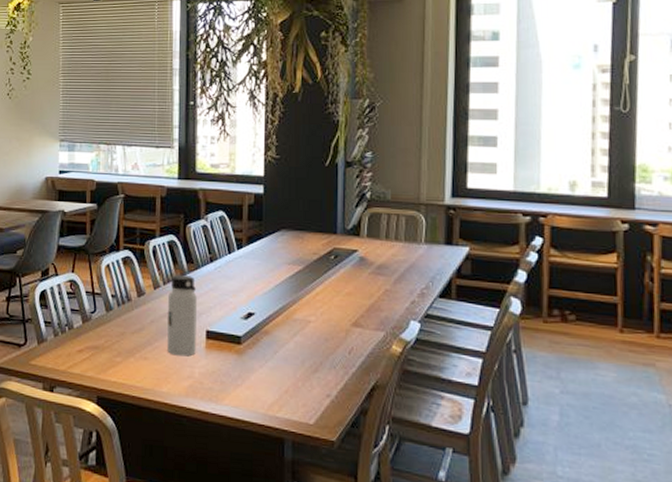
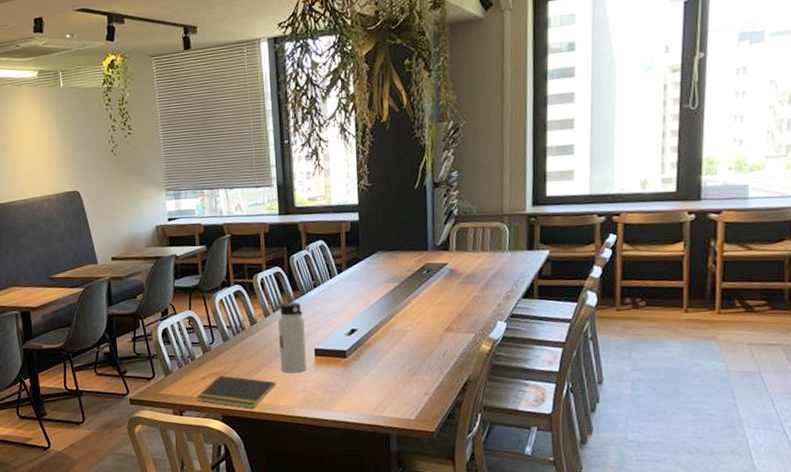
notepad: none [70,350,160,393] -> present [196,376,276,409]

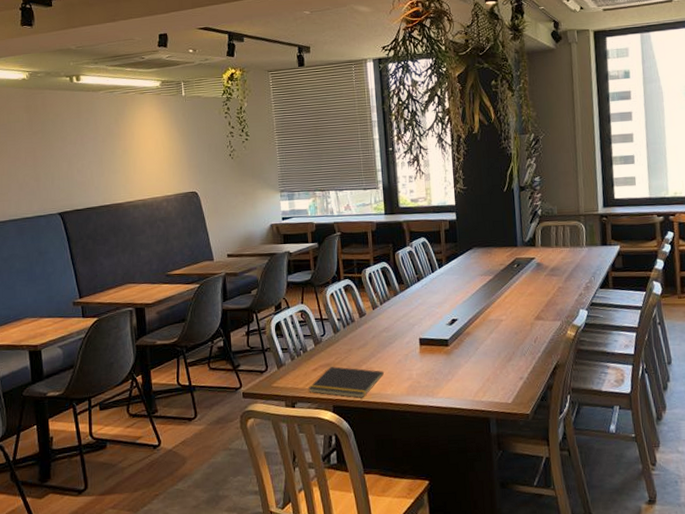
water bottle: present [278,302,307,373] -> none [385,295,412,363]

